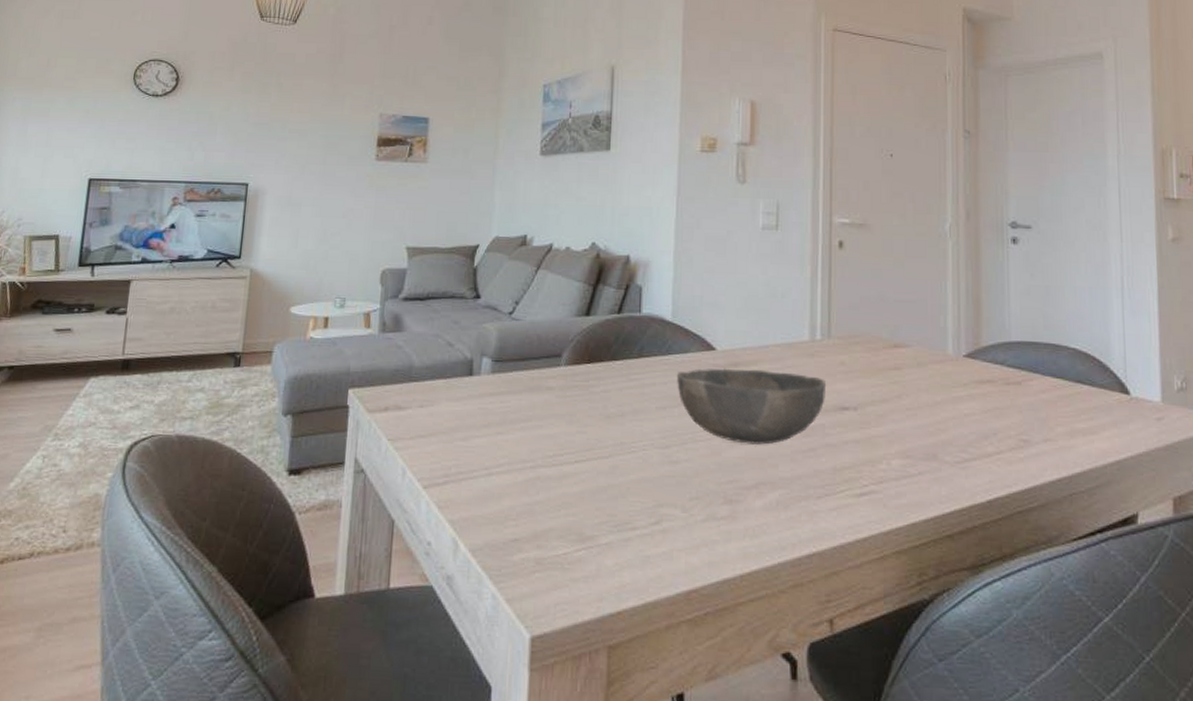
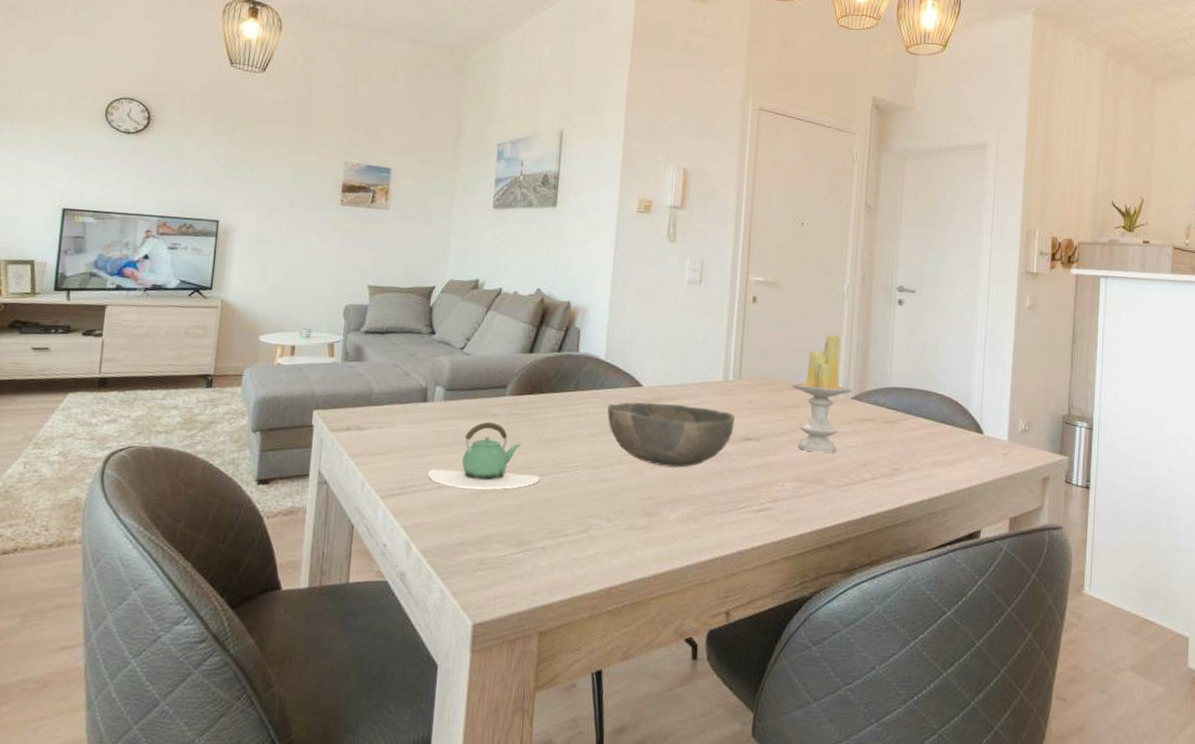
teapot: none [474,396,603,475] -> present [427,421,540,489]
candle: none [891,280,964,423] -> present [791,333,852,454]

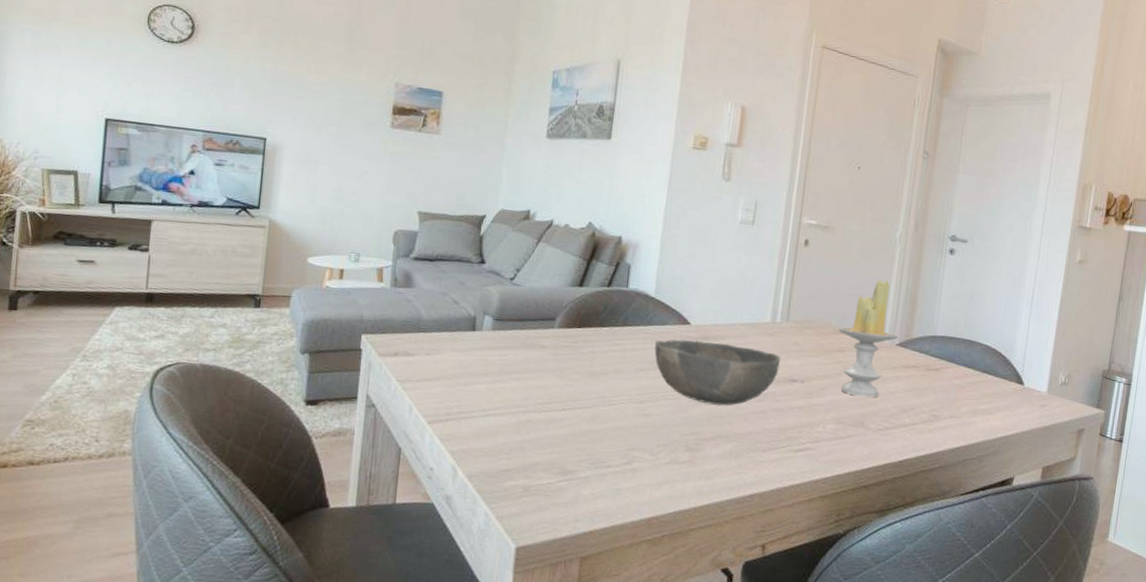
teapot: present [427,421,540,489] -> none [474,353,586,419]

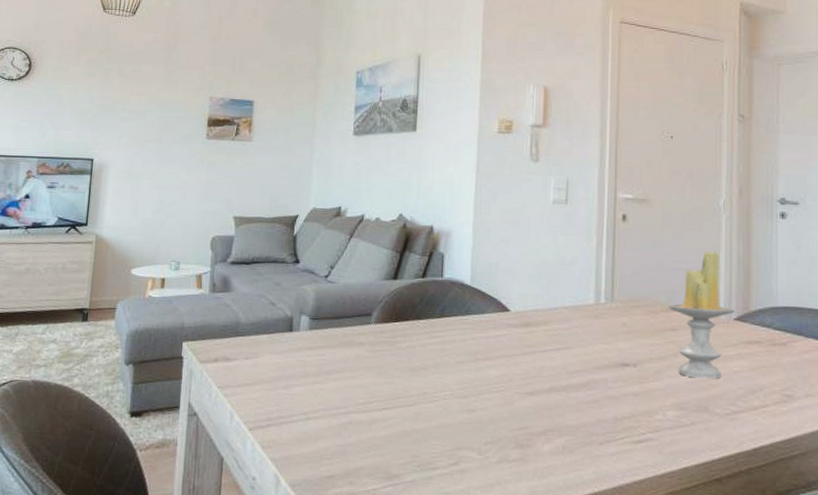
bowl: present [654,339,781,406] -> none [474,327,610,396]

